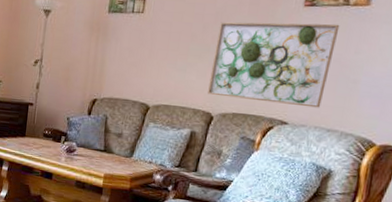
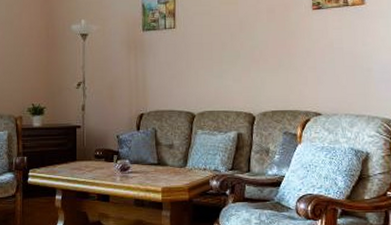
wall art: present [208,22,340,108] -> none [244,22,346,97]

